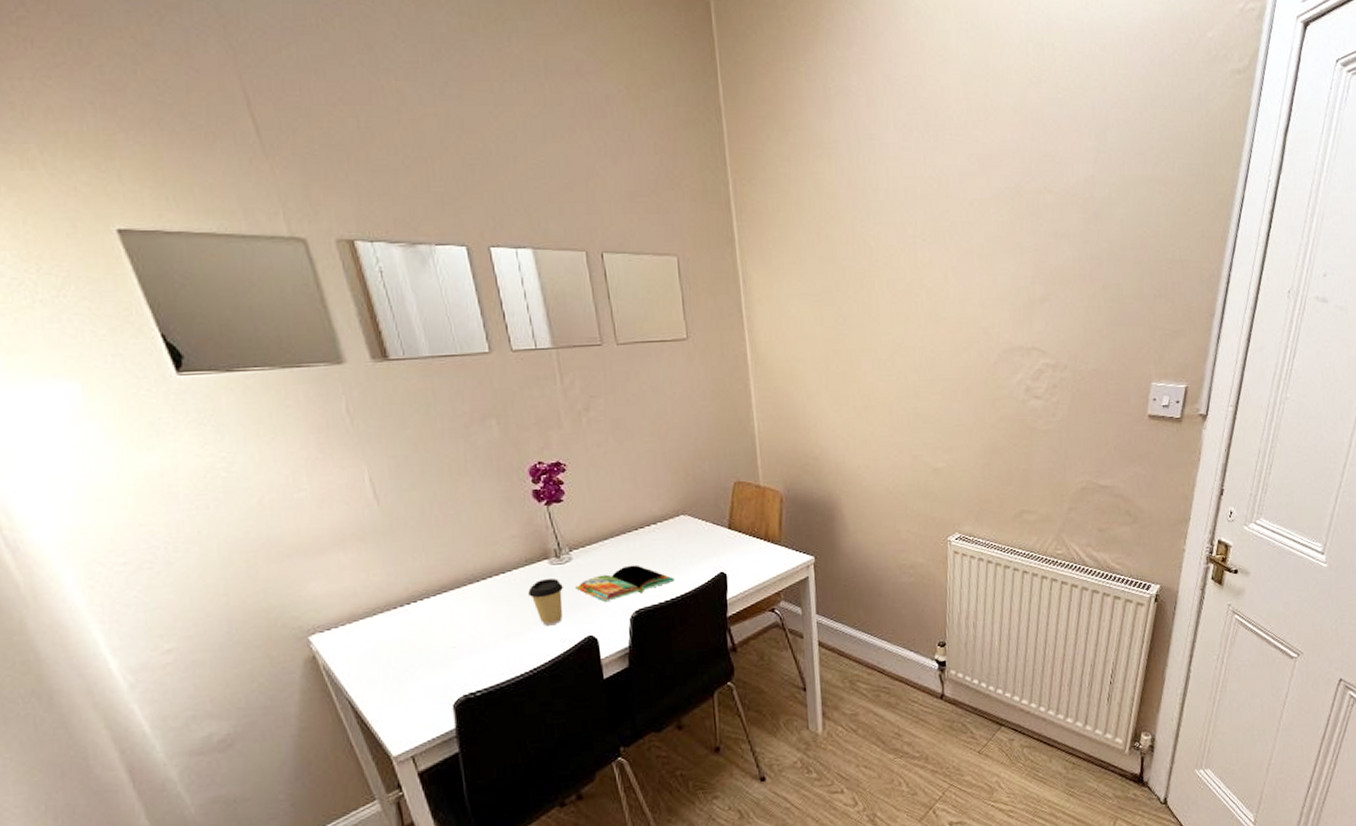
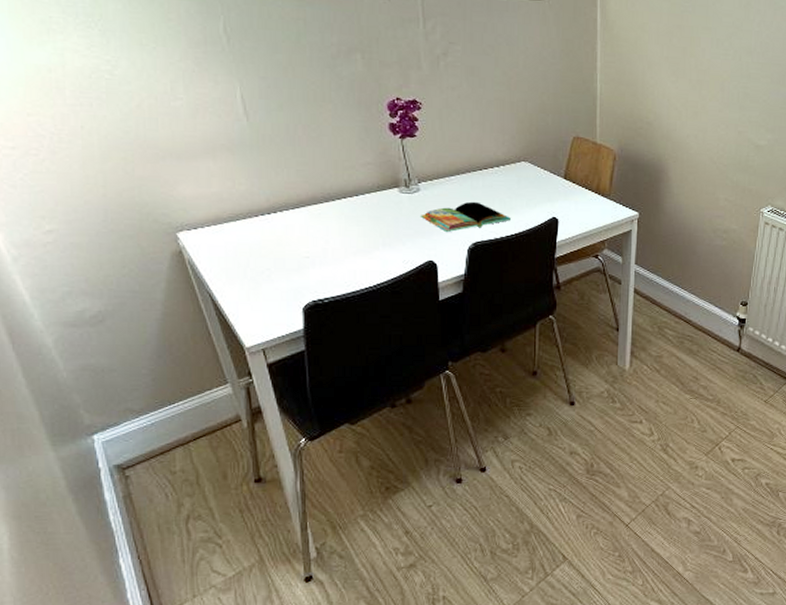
coffee cup: present [528,578,563,626] -> none [378,204,410,248]

